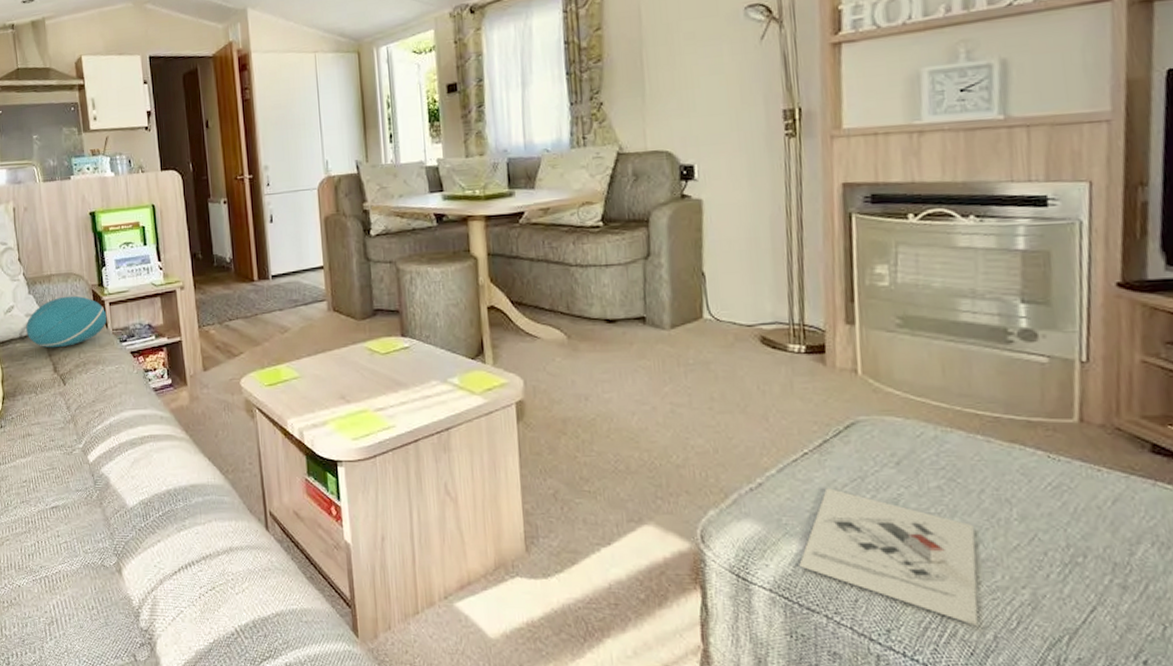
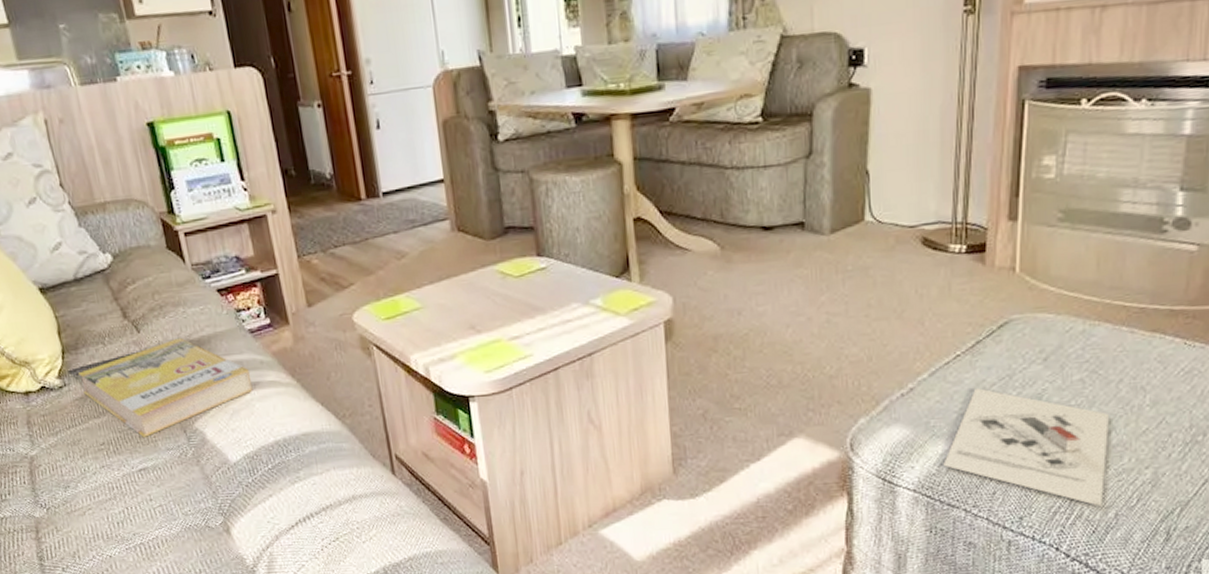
book: none [13,391,153,478] -> present [78,337,253,437]
cushion: present [26,295,107,348] -> none [80,226,184,291]

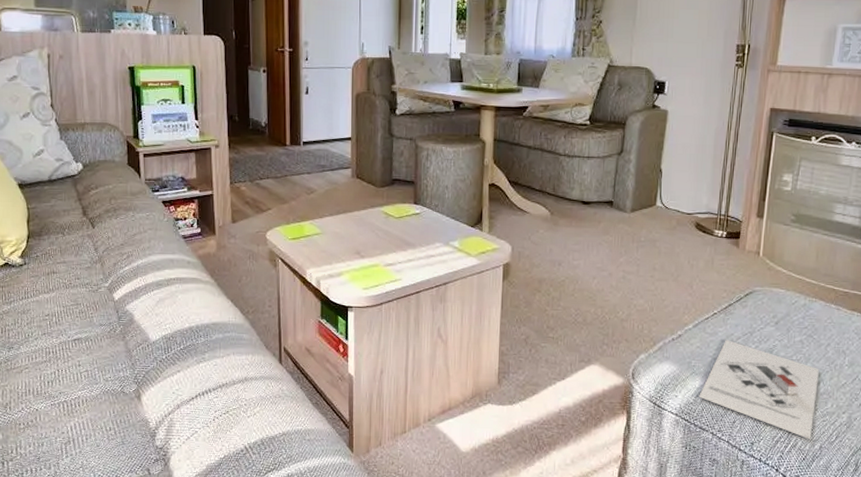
book: present [78,337,253,437] -> none [38,236,178,313]

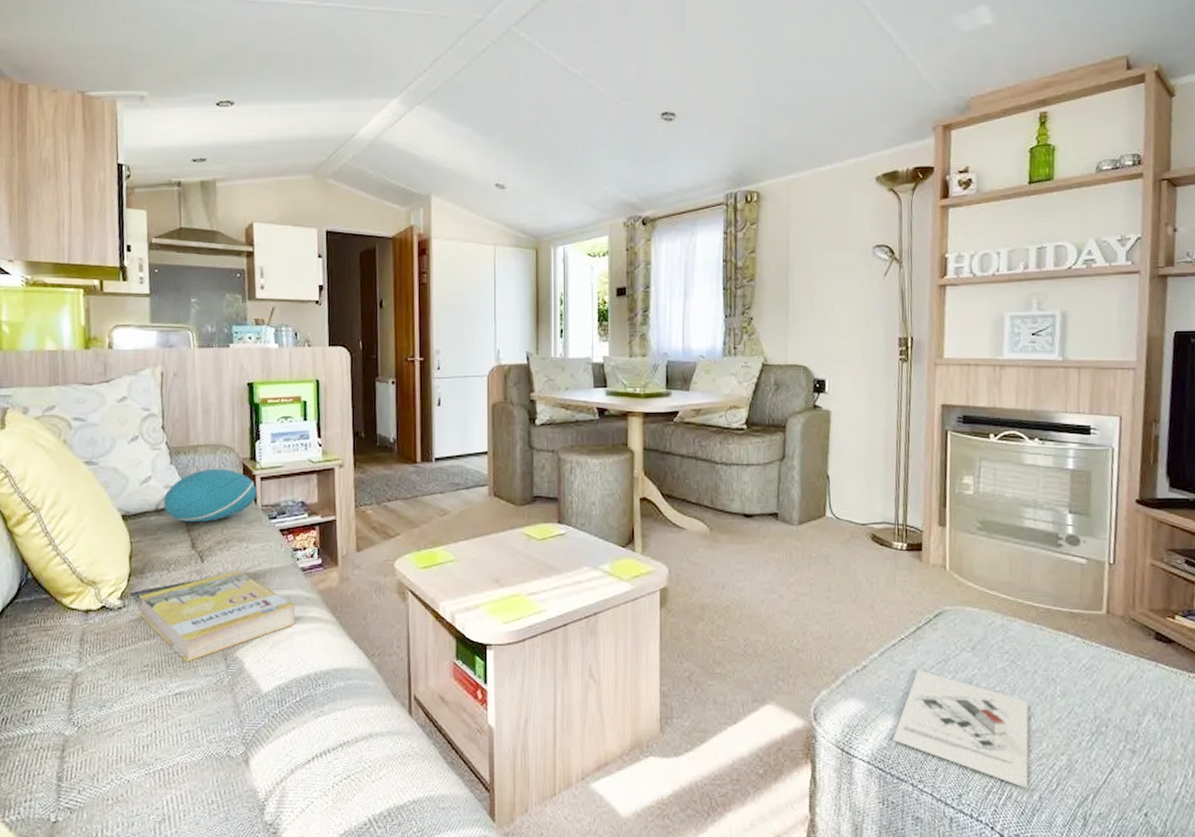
book: none [38,236,178,313] -> present [139,570,296,662]
cushion: none [56,144,140,193] -> present [164,468,257,523]

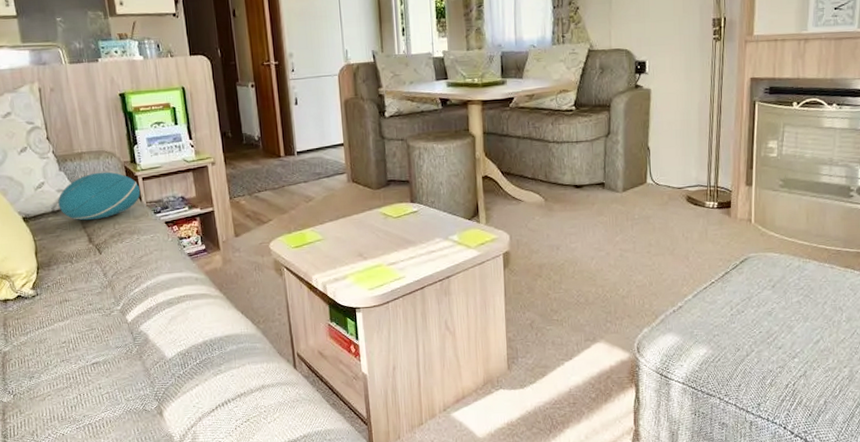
book: present [139,570,296,662] -> none [49,258,189,337]
architectural model: present [893,670,1029,788] -> none [703,307,818,396]

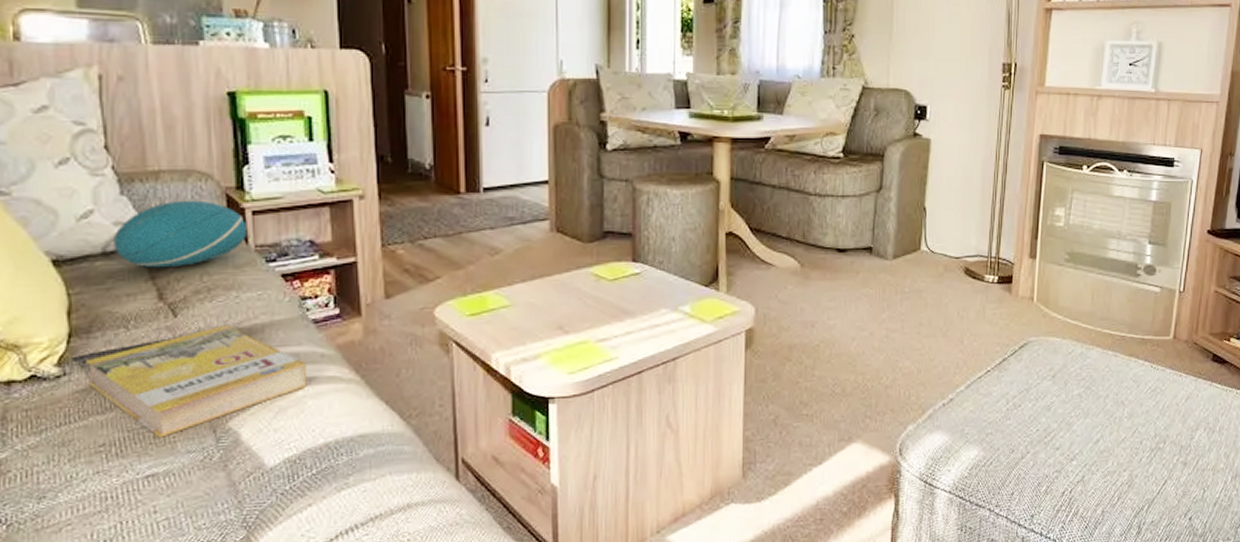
book: none [49,258,189,337] -> present [86,324,308,438]

